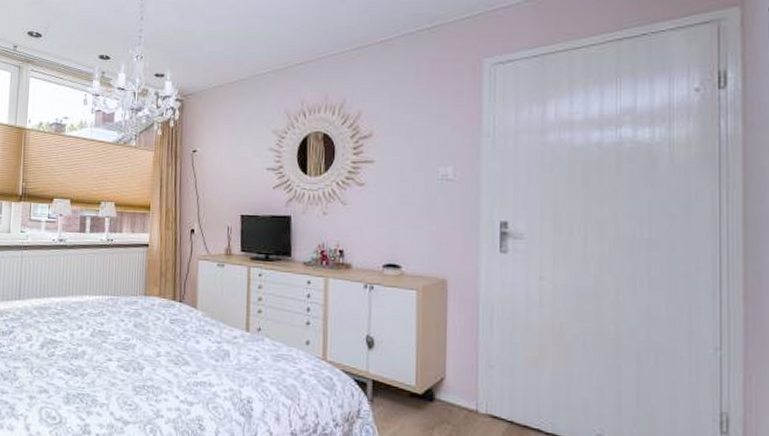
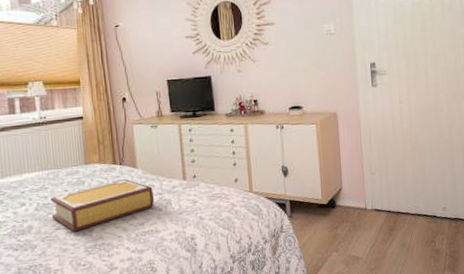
book: none [106,319,212,367] -> present [51,179,155,232]

